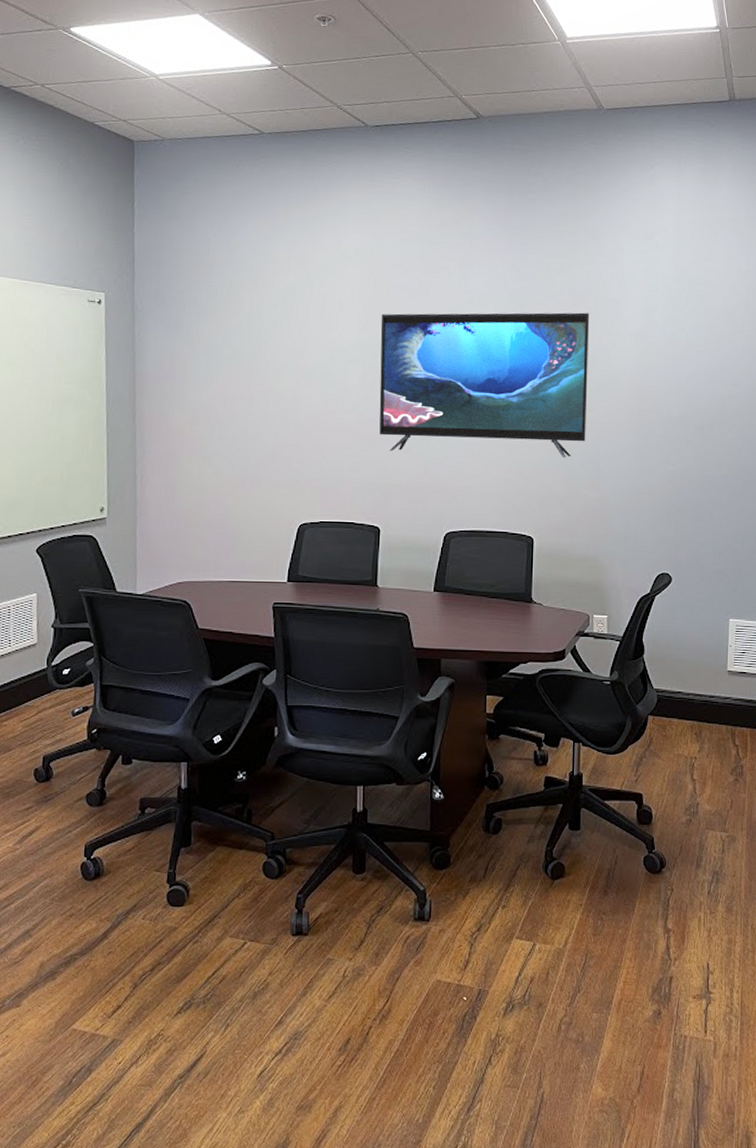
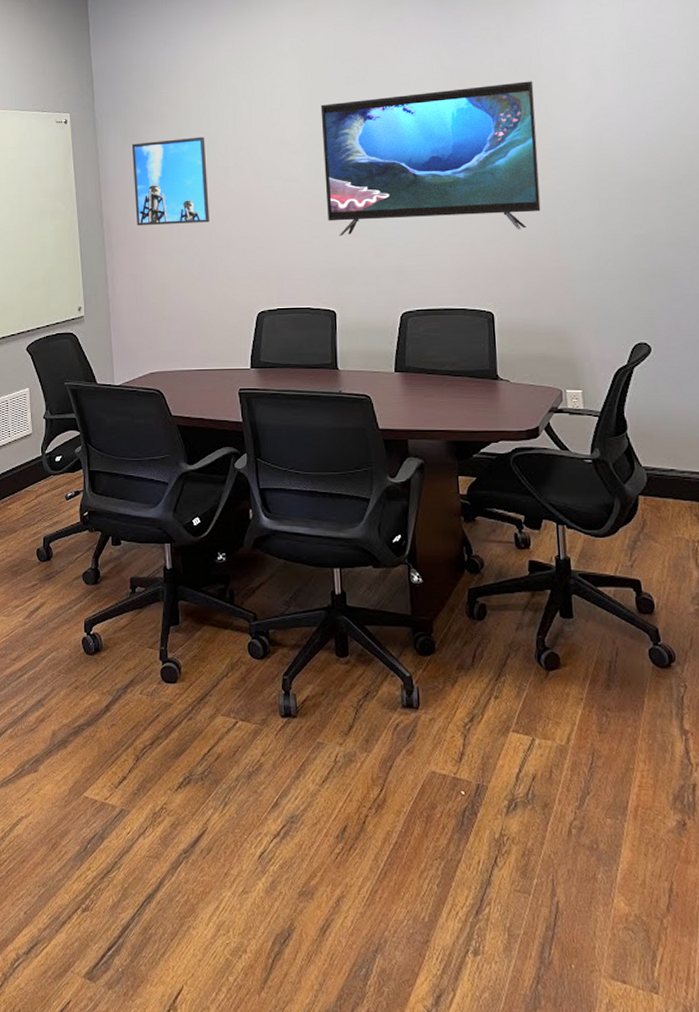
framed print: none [173,333,256,426] -> present [131,136,210,225]

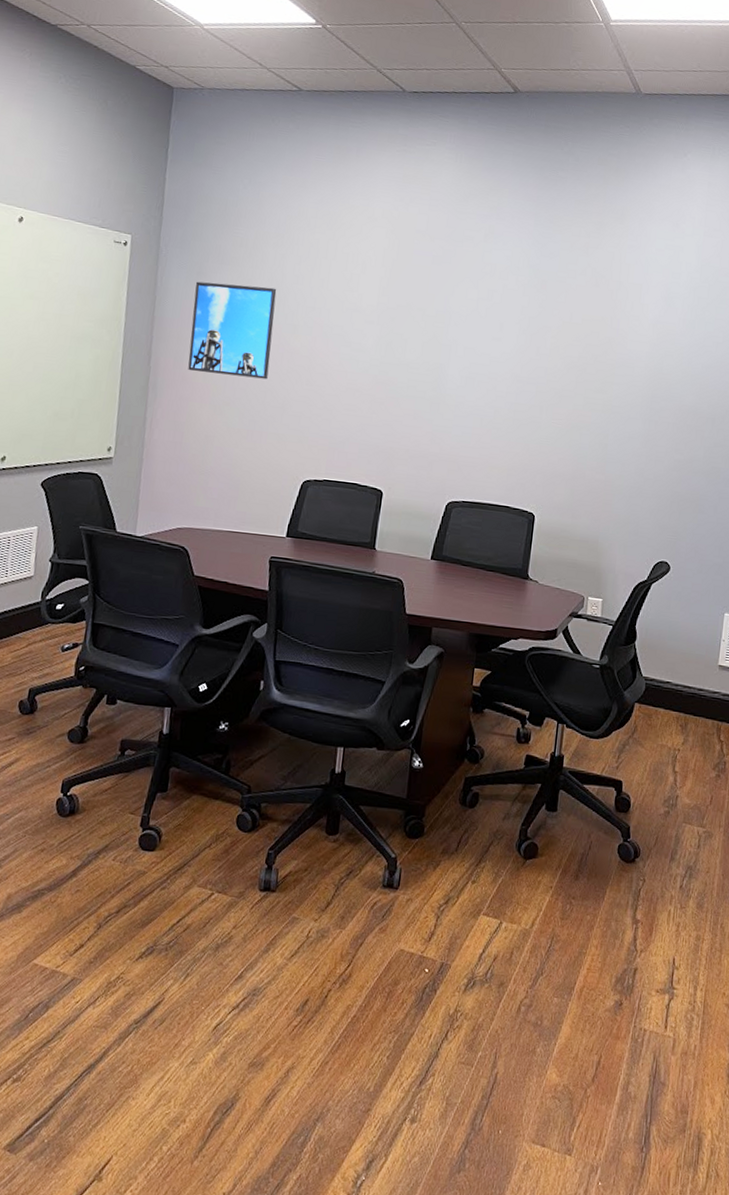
television: present [320,81,541,237] -> none [390,279,610,438]

